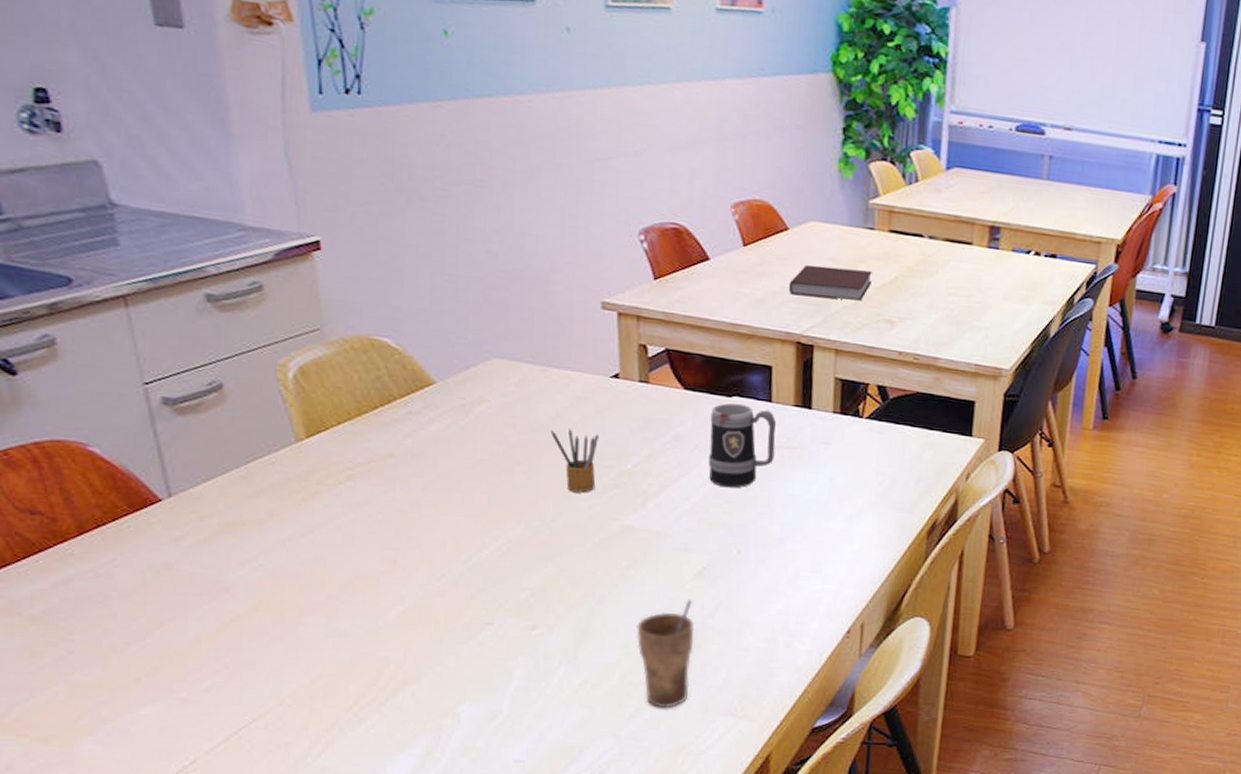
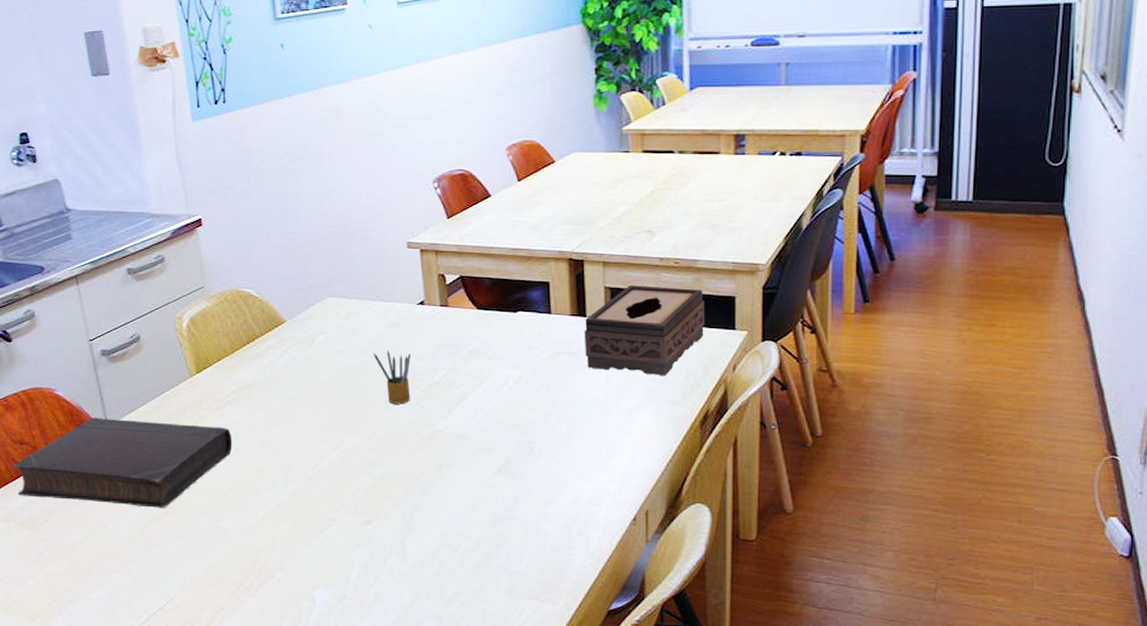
book: none [17,485,355,604] -> present [13,418,233,508]
cup: present [637,599,695,708] -> none [450,493,499,592]
mug: present [708,403,777,488] -> none [500,318,557,392]
notebook: present [788,264,872,301] -> none [558,189,630,218]
tissue box: none [807,378,942,481] -> present [584,285,705,376]

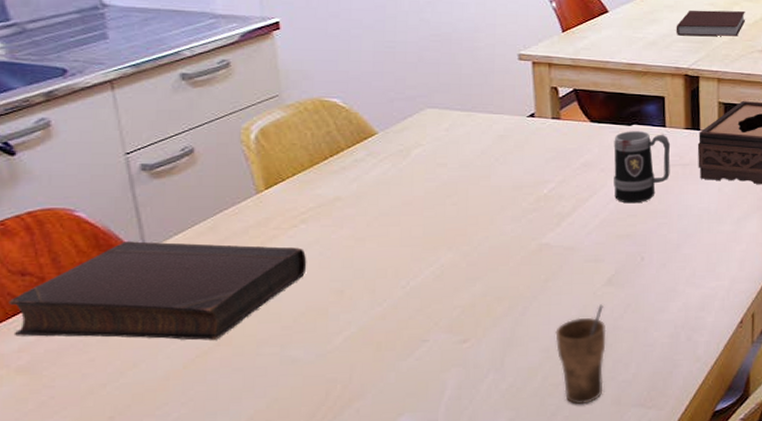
pencil box: present [373,350,411,404] -> none [476,162,518,218]
cup: none [450,493,499,592] -> present [555,304,606,405]
mug: none [500,318,557,392] -> present [614,131,671,204]
notebook: none [558,189,630,218] -> present [676,10,745,36]

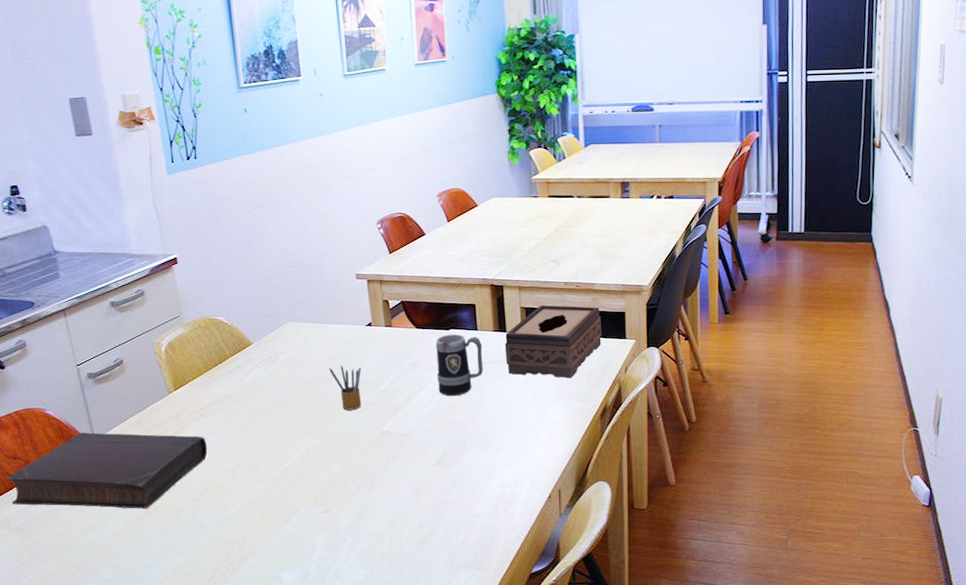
pencil box: none [476,162,518,218] -> present [328,364,362,410]
cup: present [555,304,606,405] -> none [397,481,439,565]
notebook: present [676,10,745,36] -> none [481,227,540,252]

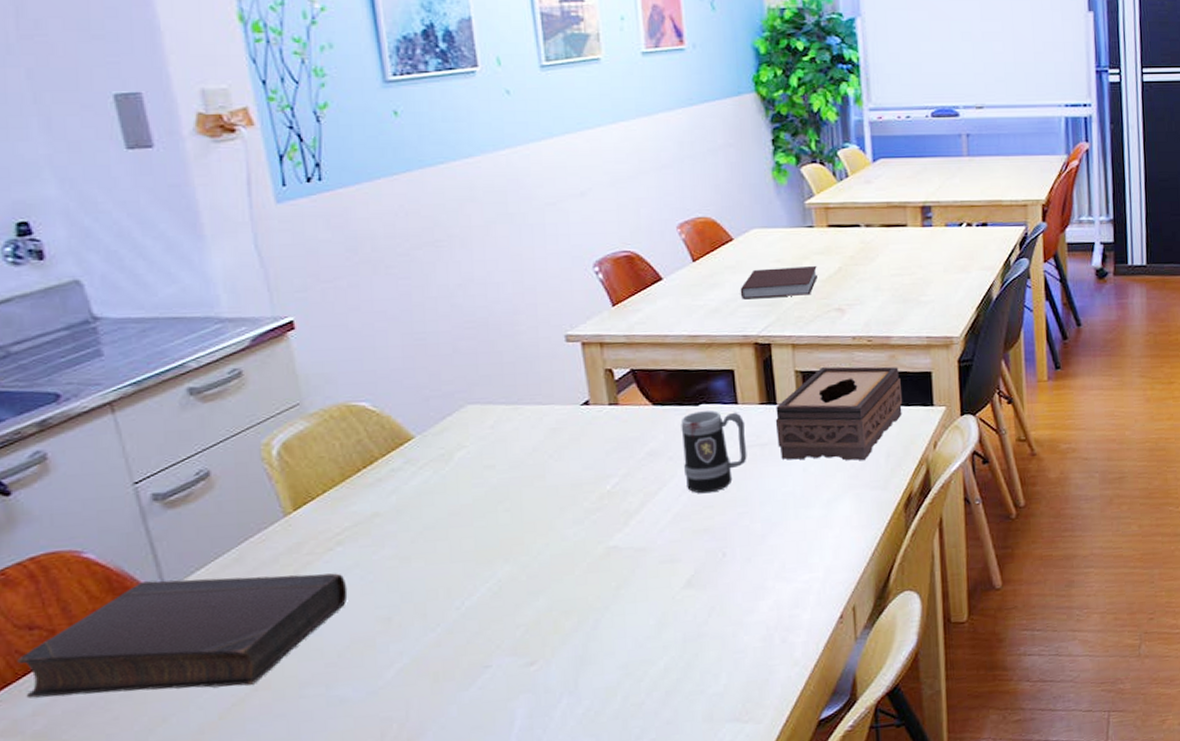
pencil box: present [328,364,362,410] -> none [528,460,578,522]
notebook: none [481,227,540,252] -> present [740,266,817,300]

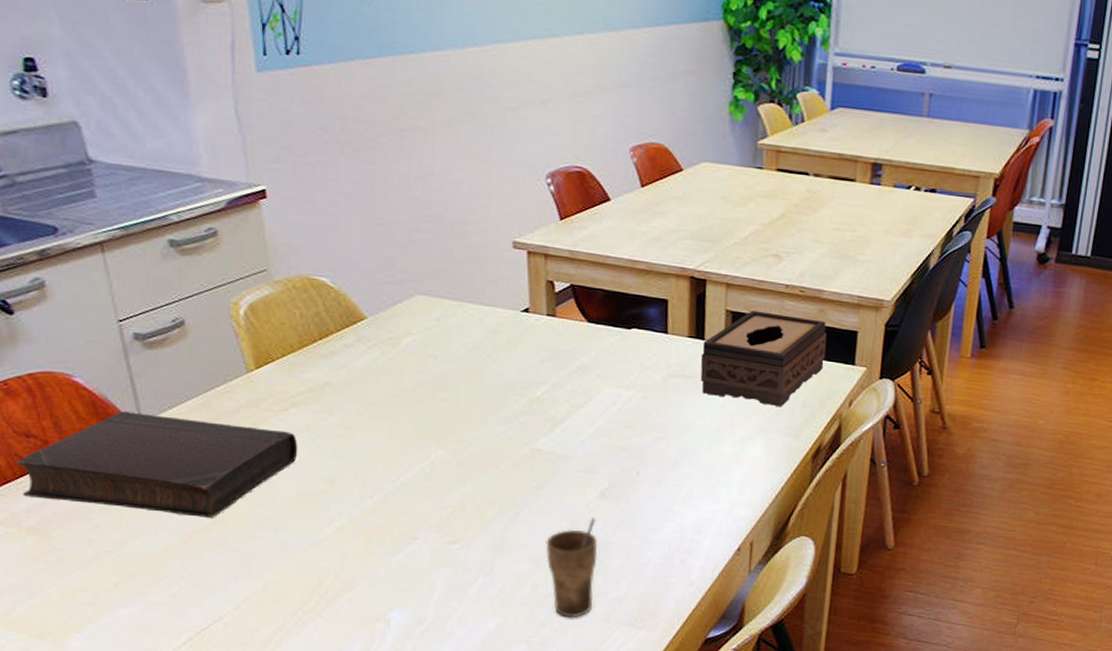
cup: none [633,609,692,725] -> present [546,517,598,618]
mug: present [681,410,747,494] -> none [610,335,673,414]
notebook: present [740,266,817,300] -> none [683,203,761,237]

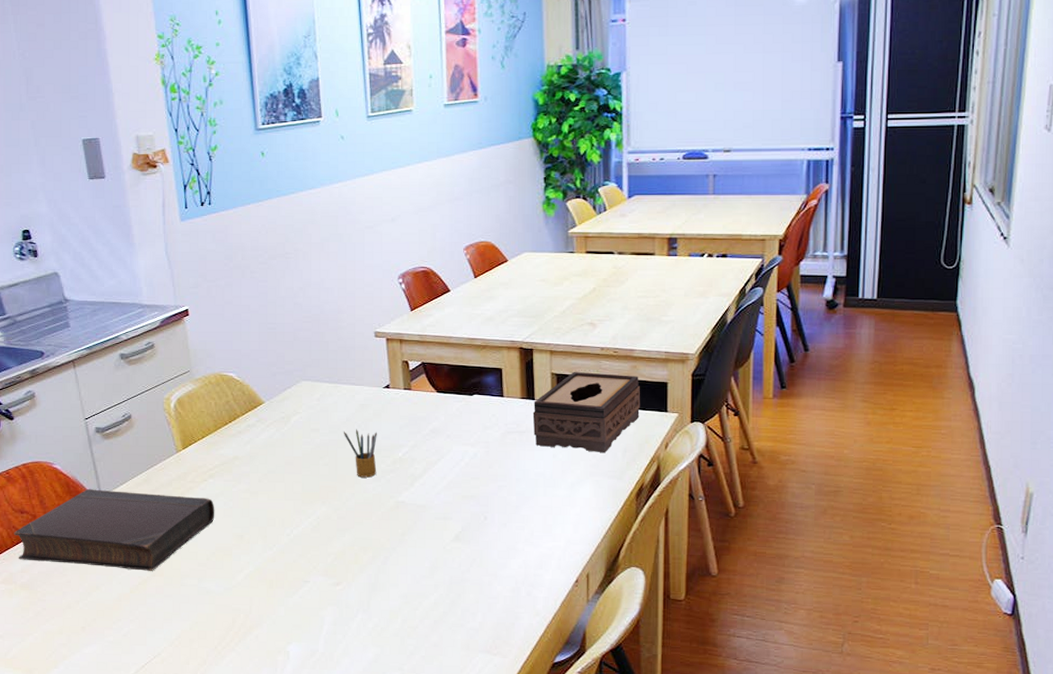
pencil box: none [468,358,511,419] -> present [343,428,377,478]
cup: present [546,517,598,618] -> none [412,558,455,647]

